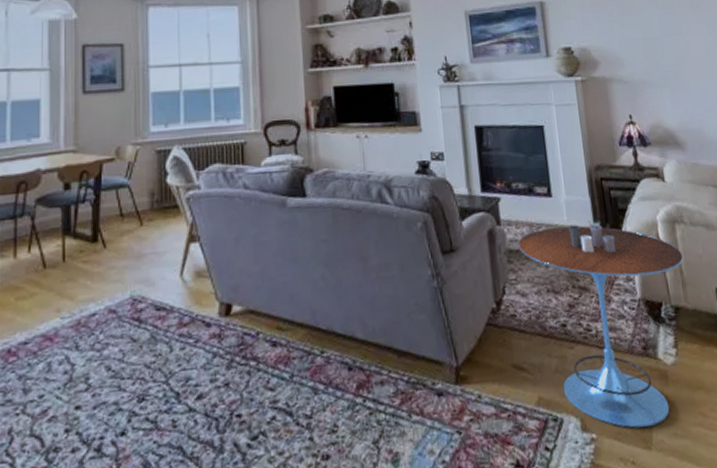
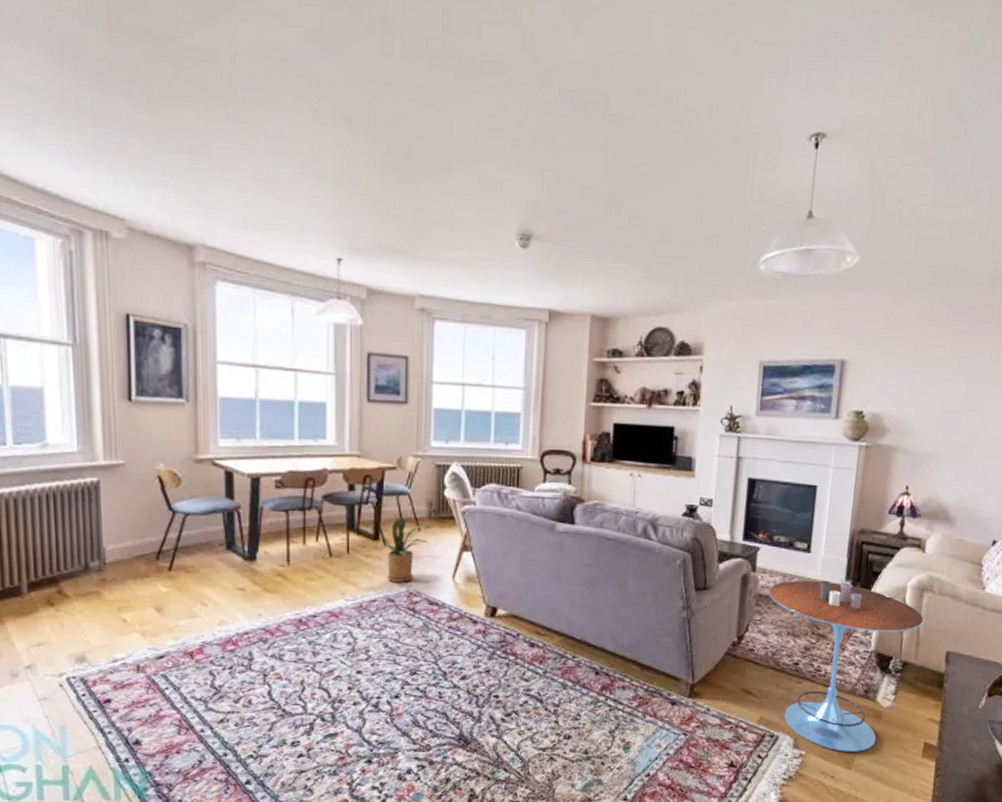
house plant: none [99,210,152,289] -> present [380,514,429,582]

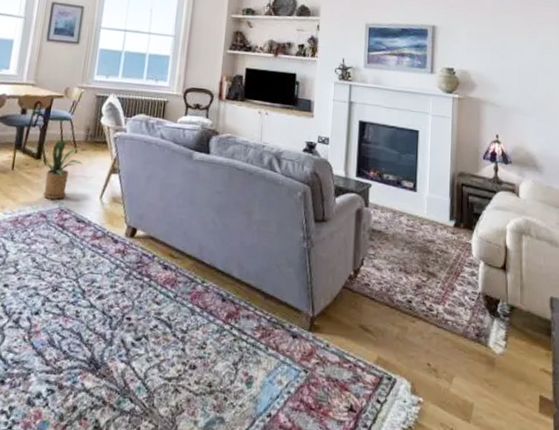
side table: present [768,578,924,752] -> none [380,217,526,403]

